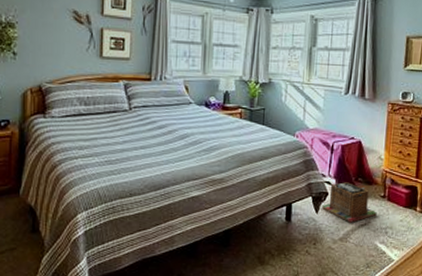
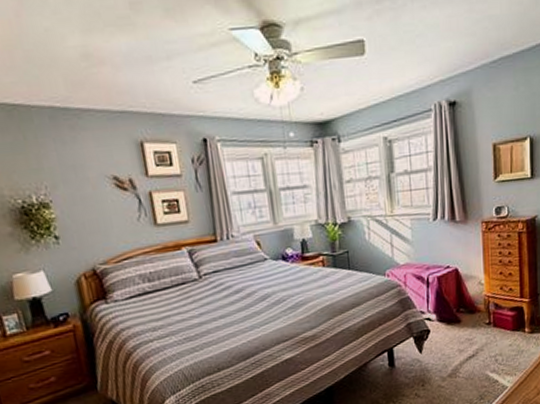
laundry basket: present [322,182,377,223] -> none [425,315,484,357]

